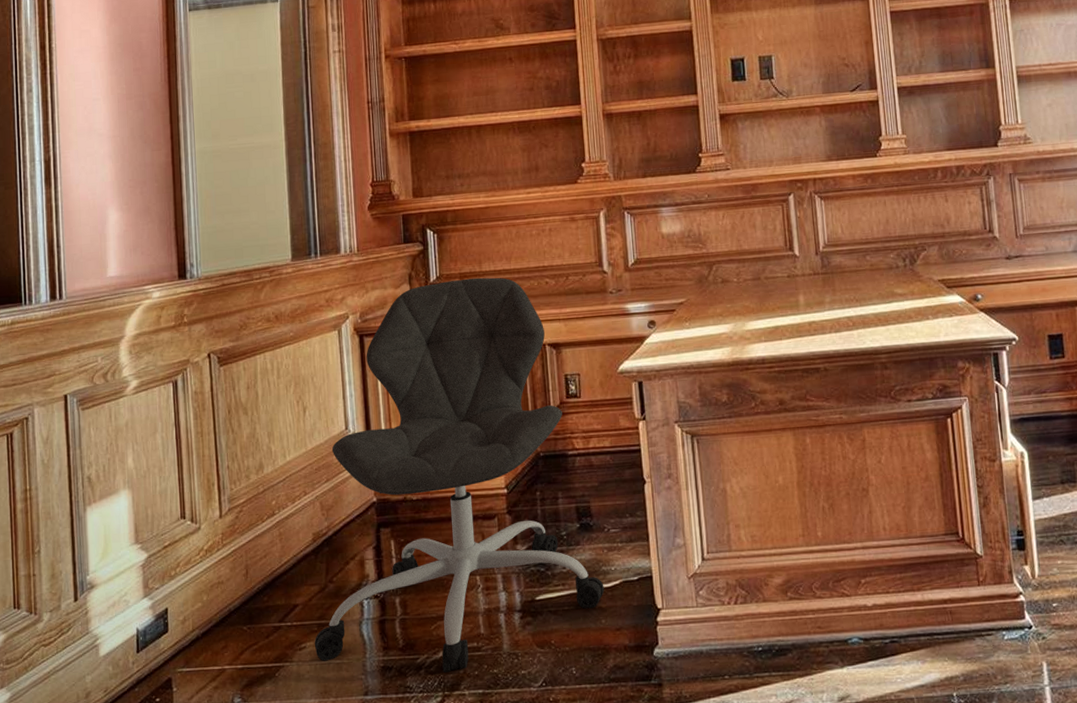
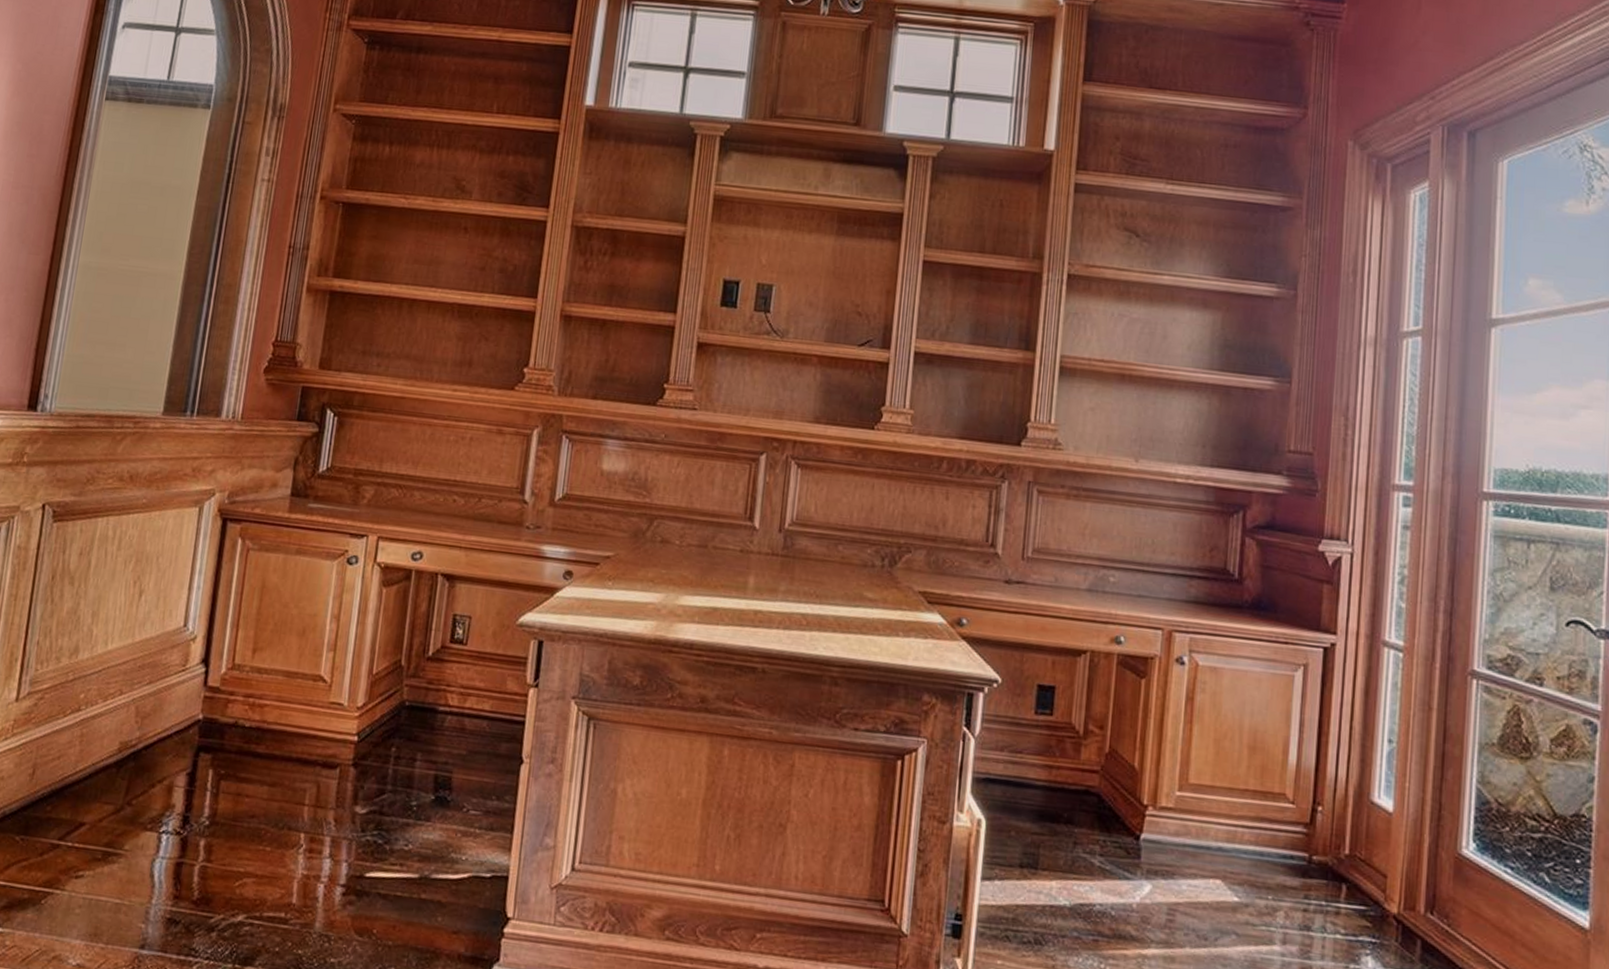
office chair: present [314,277,604,673] -> none [93,474,449,942]

